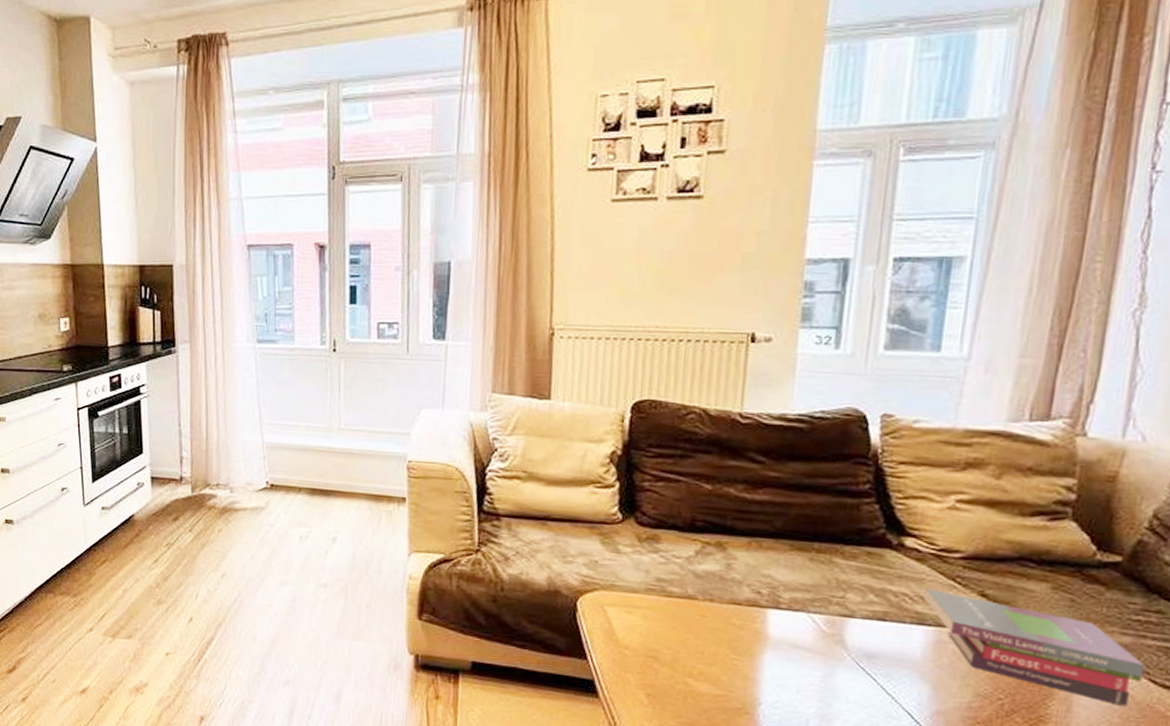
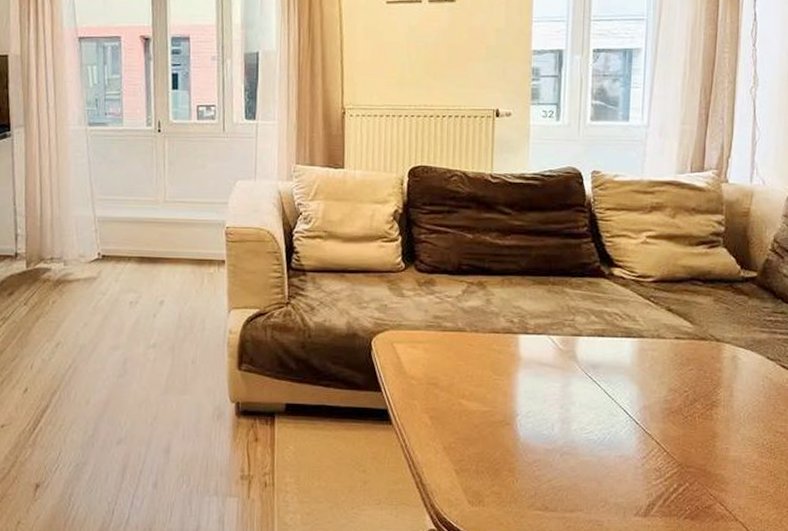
books: present [923,588,1145,707] -> none [629,308,777,388]

